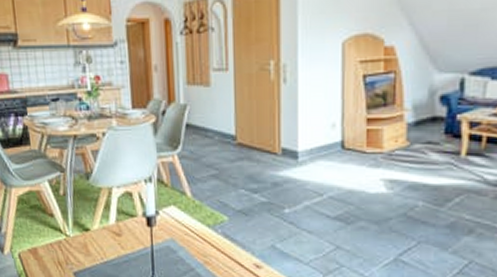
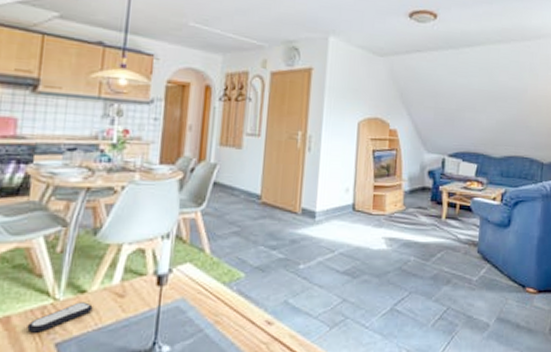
remote control: none [50,239,97,263] -> present [27,302,93,333]

